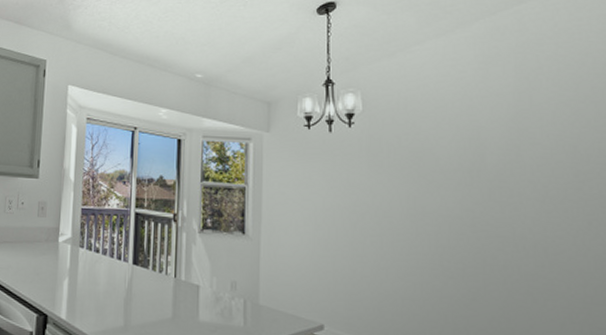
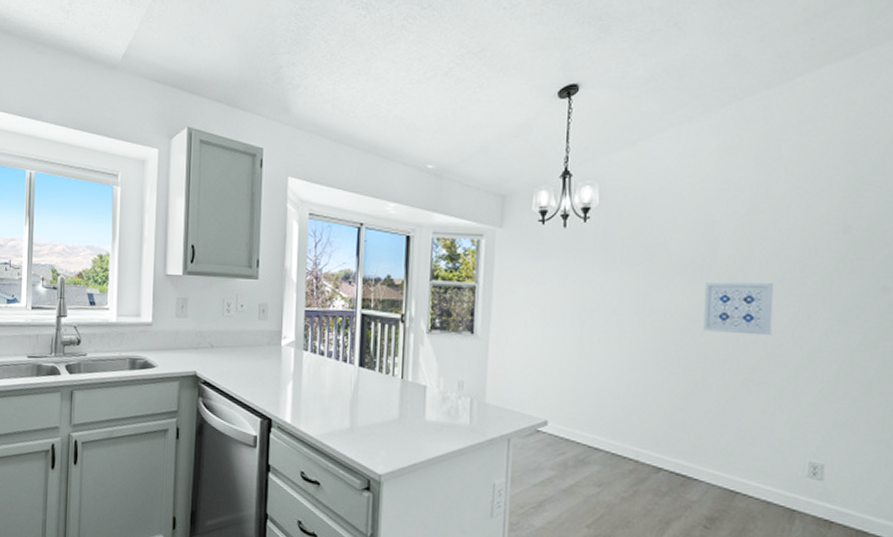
wall art: none [475,186,552,242] -> present [703,282,774,336]

